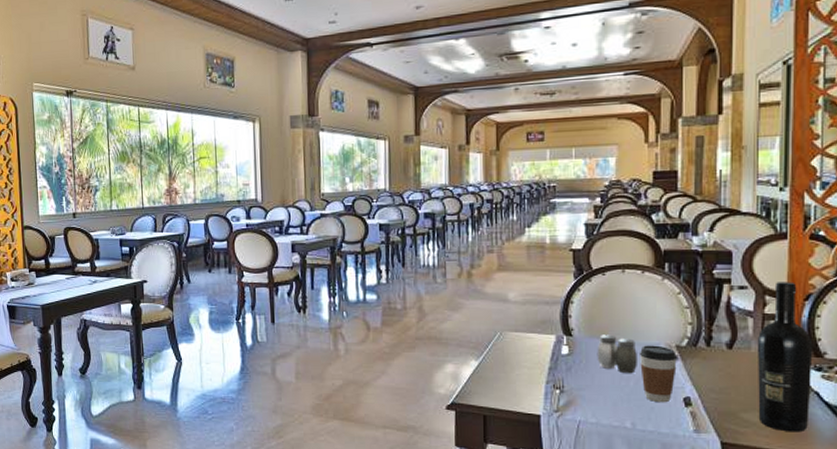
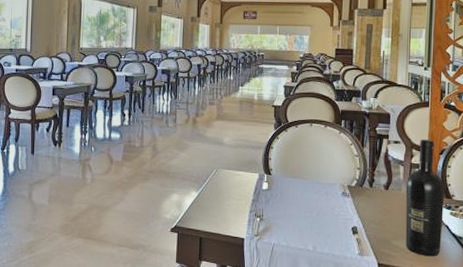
salt and pepper shaker: present [597,334,637,374] -> none [289,174,319,207]
coffee cup: present [639,345,678,403] -> none [320,184,349,231]

